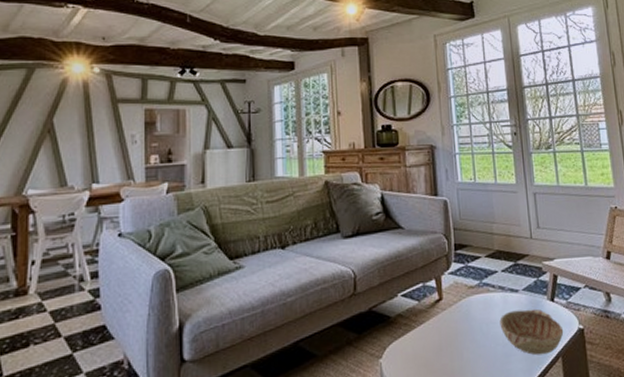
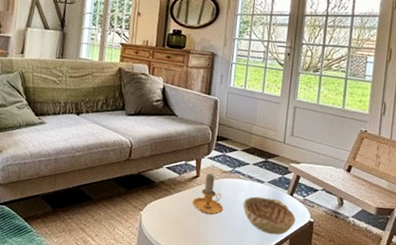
candle: none [440,292,479,346] -> present [192,173,224,215]

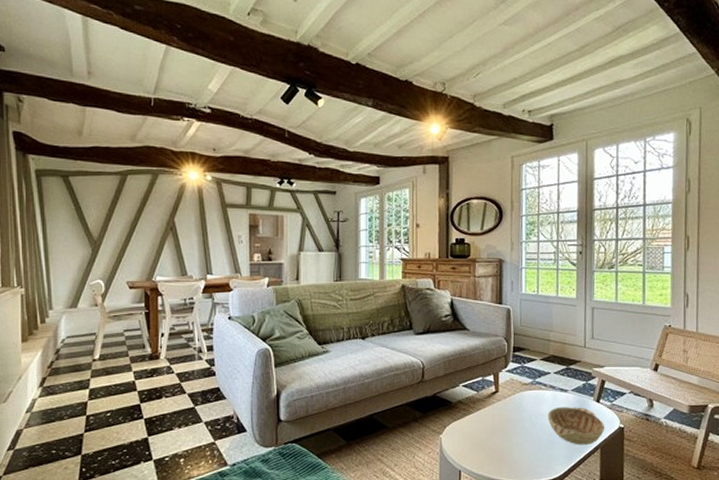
candle: present [192,173,224,215] -> none [494,387,528,431]

